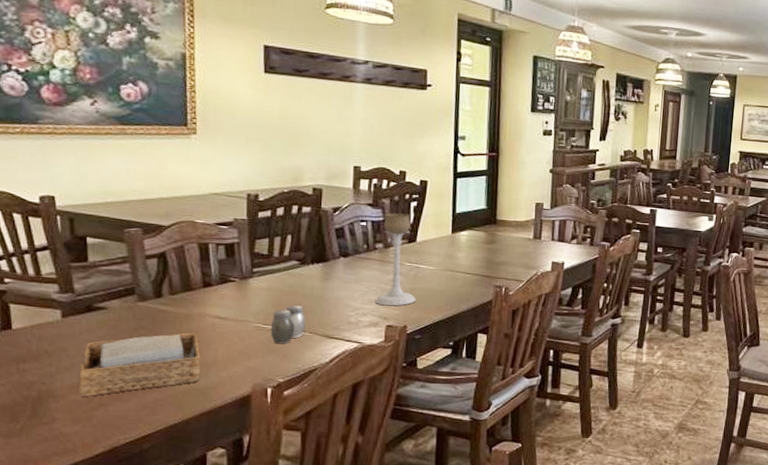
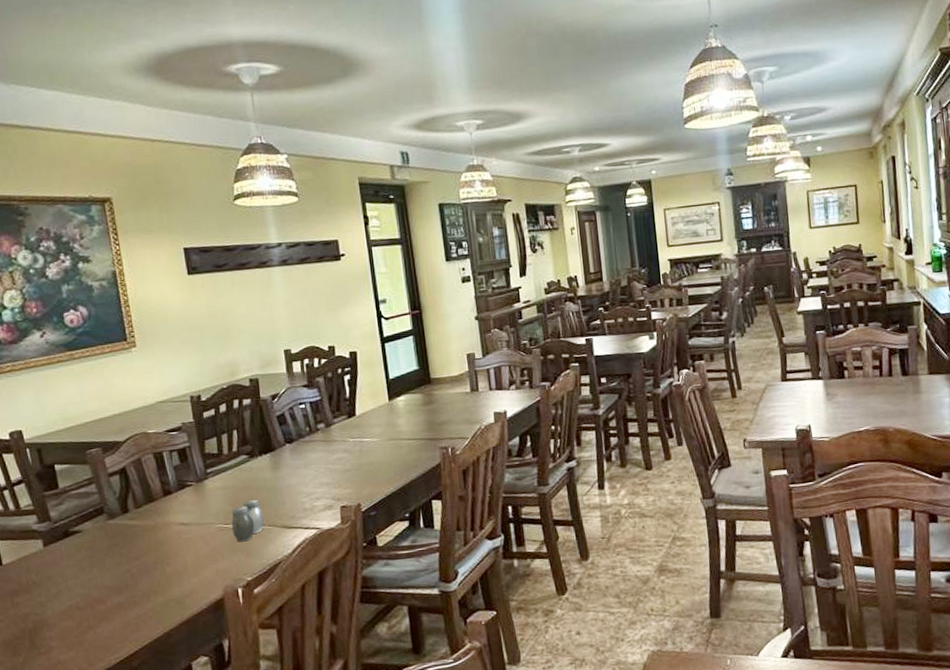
napkin holder: present [79,333,201,397] -> none [65,543,175,622]
candle holder: present [375,213,416,306] -> none [321,388,366,487]

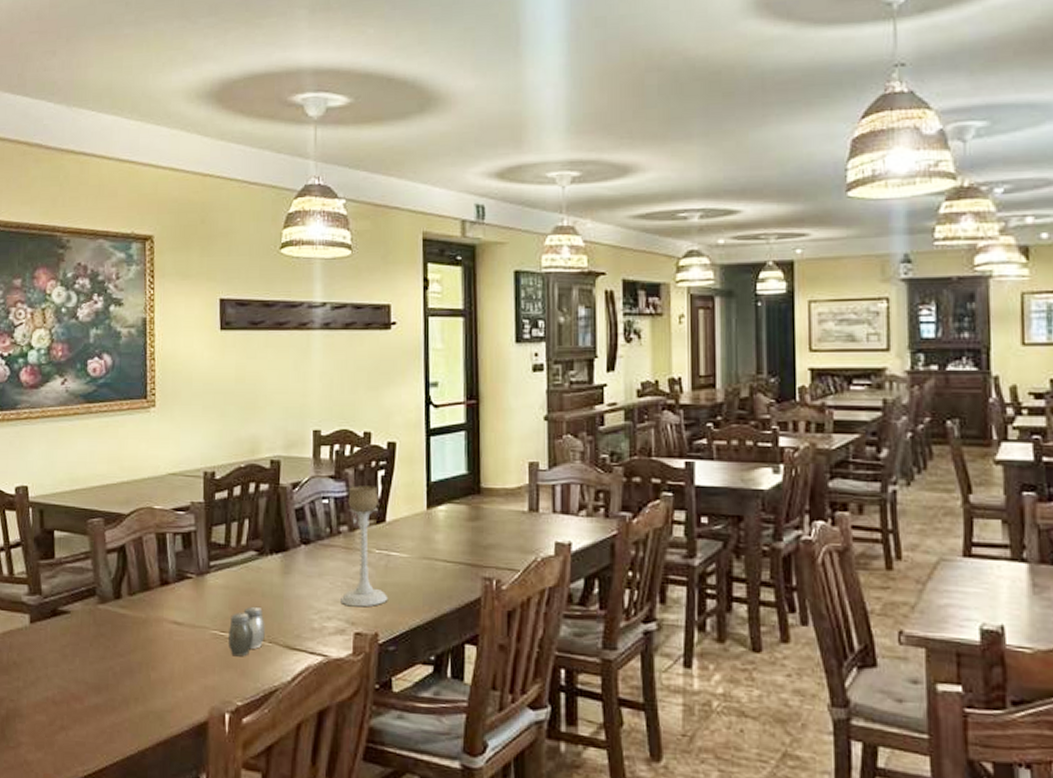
candle holder: none [321,388,366,487] -> present [340,485,388,607]

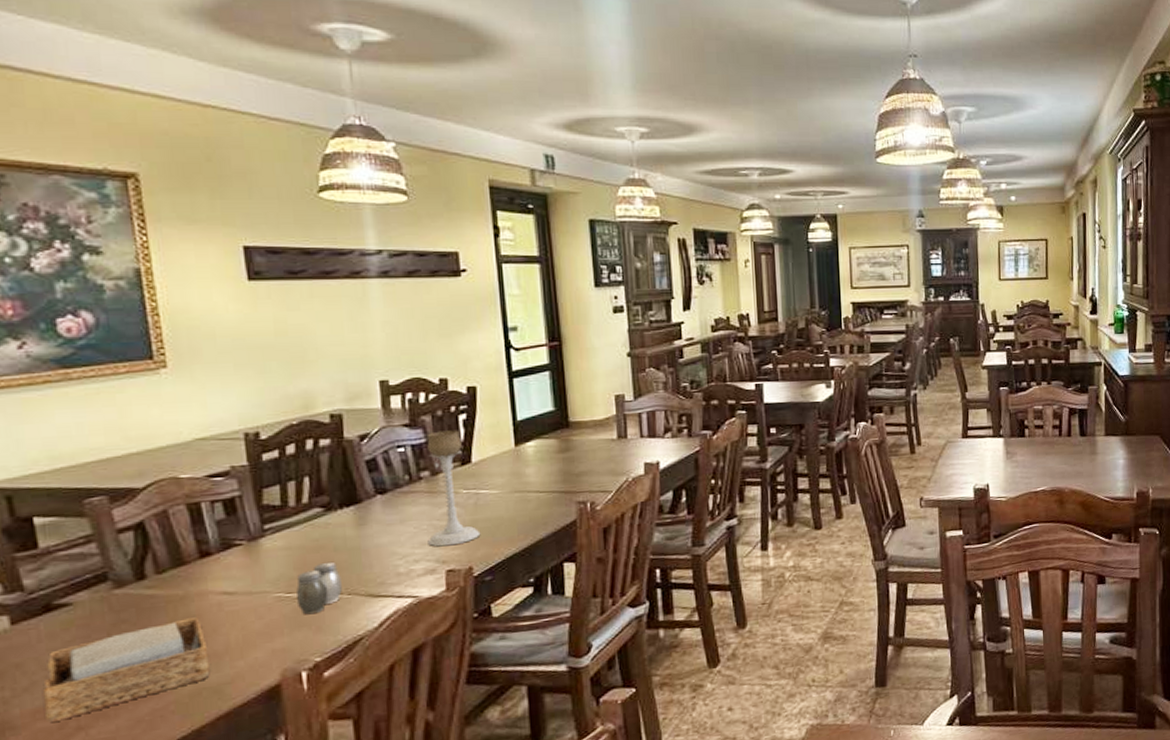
napkin holder: none [42,641,158,718] -> present [43,617,210,722]

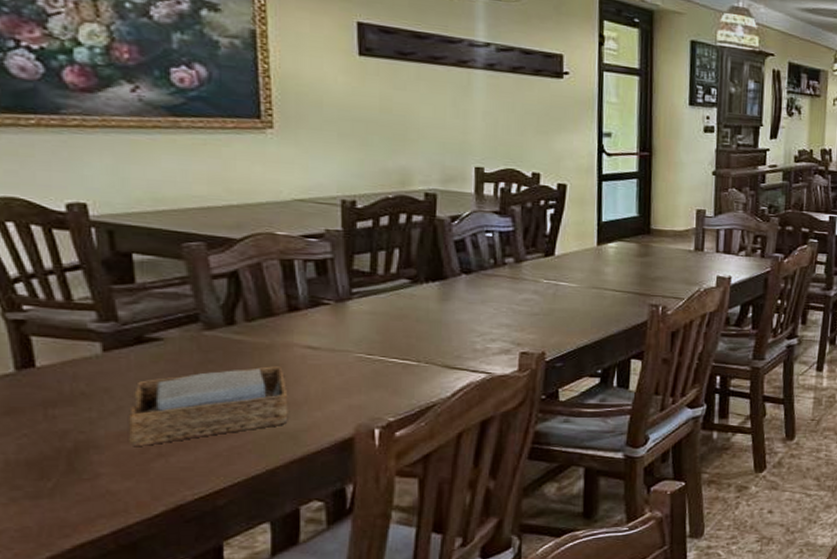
salt and pepper shaker: present [296,561,342,615] -> none [377,330,420,377]
candle holder: present [427,430,481,547] -> none [505,222,556,330]

